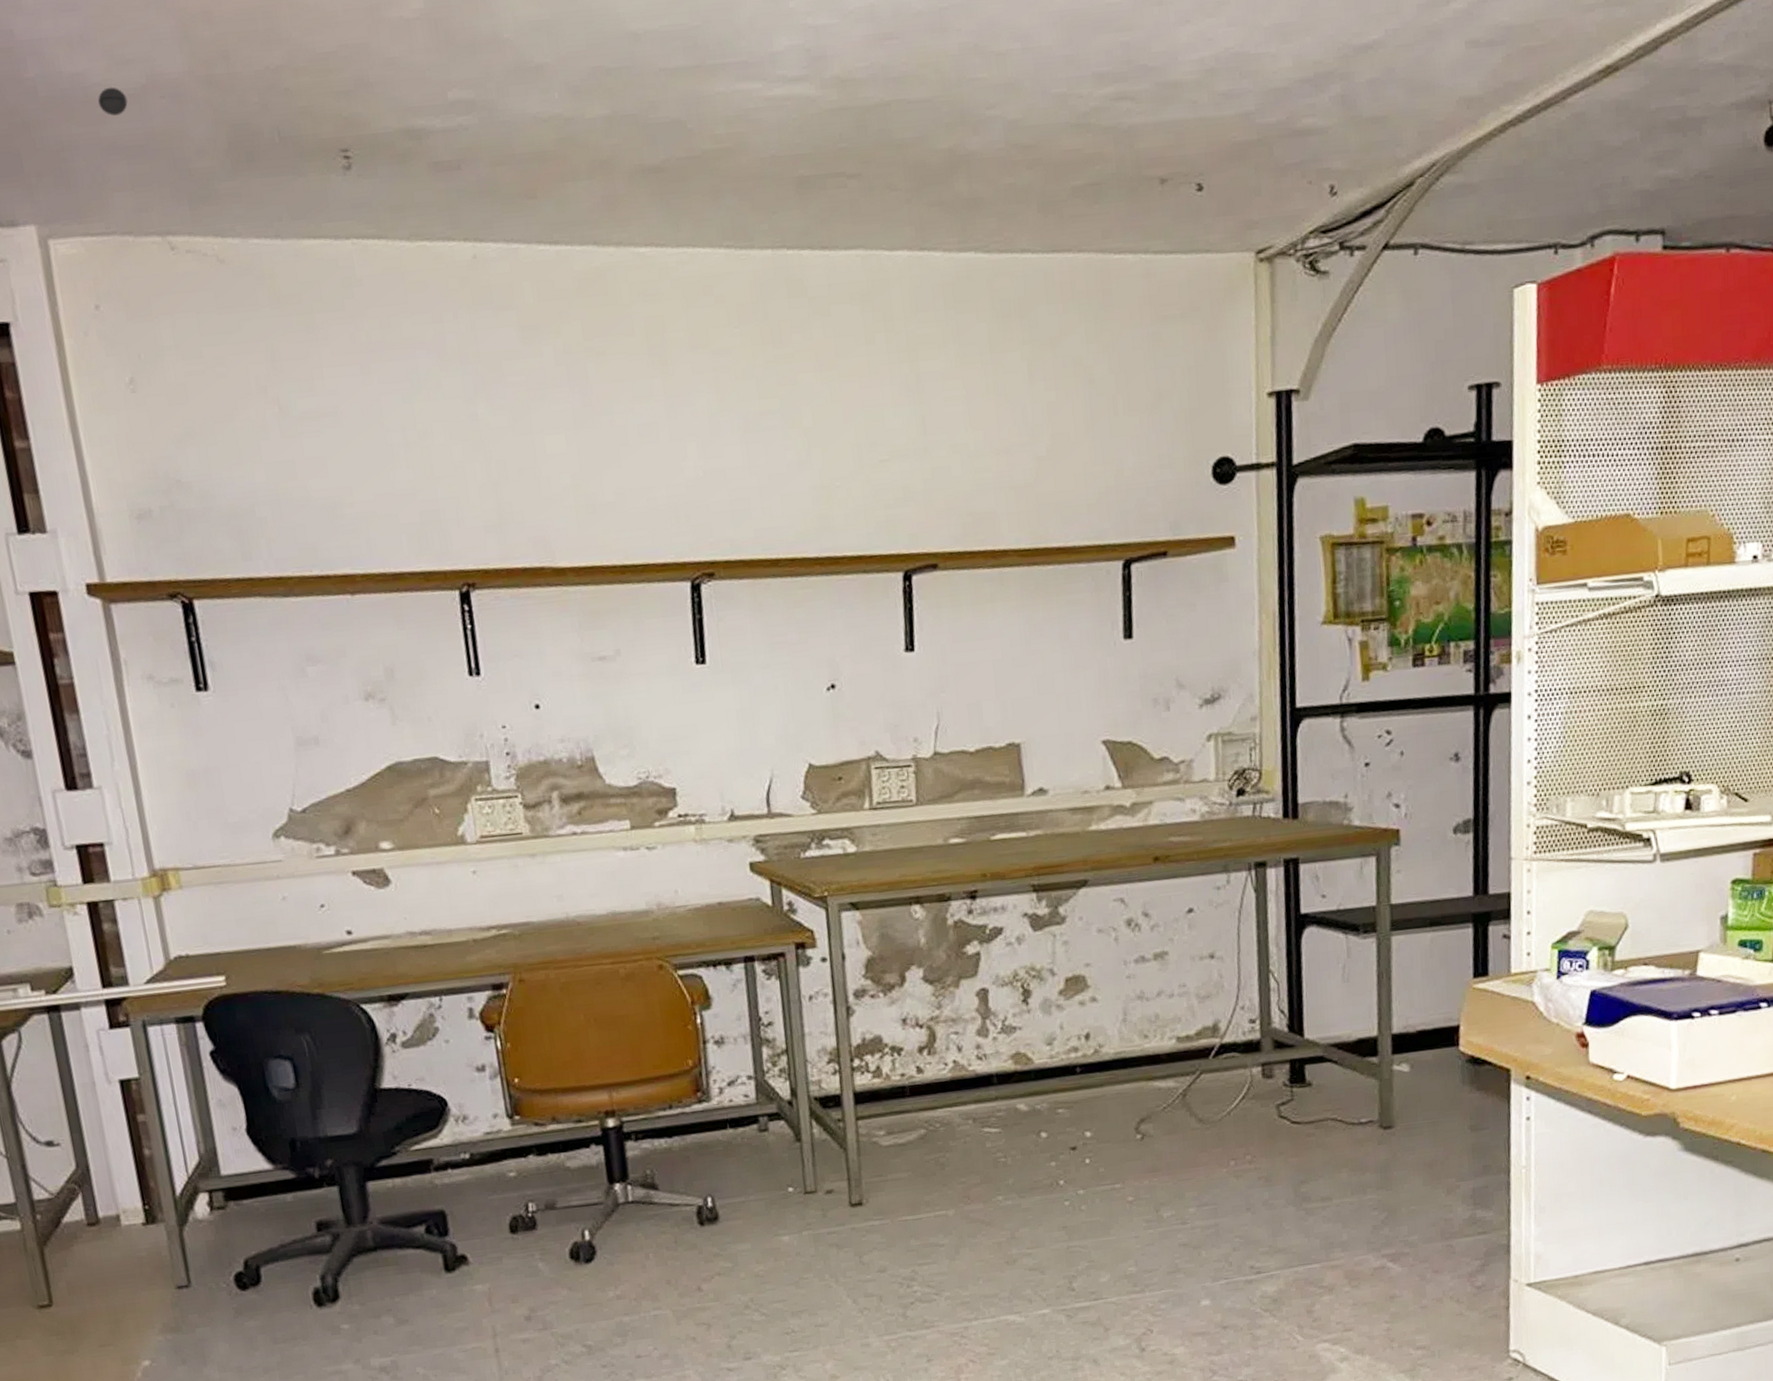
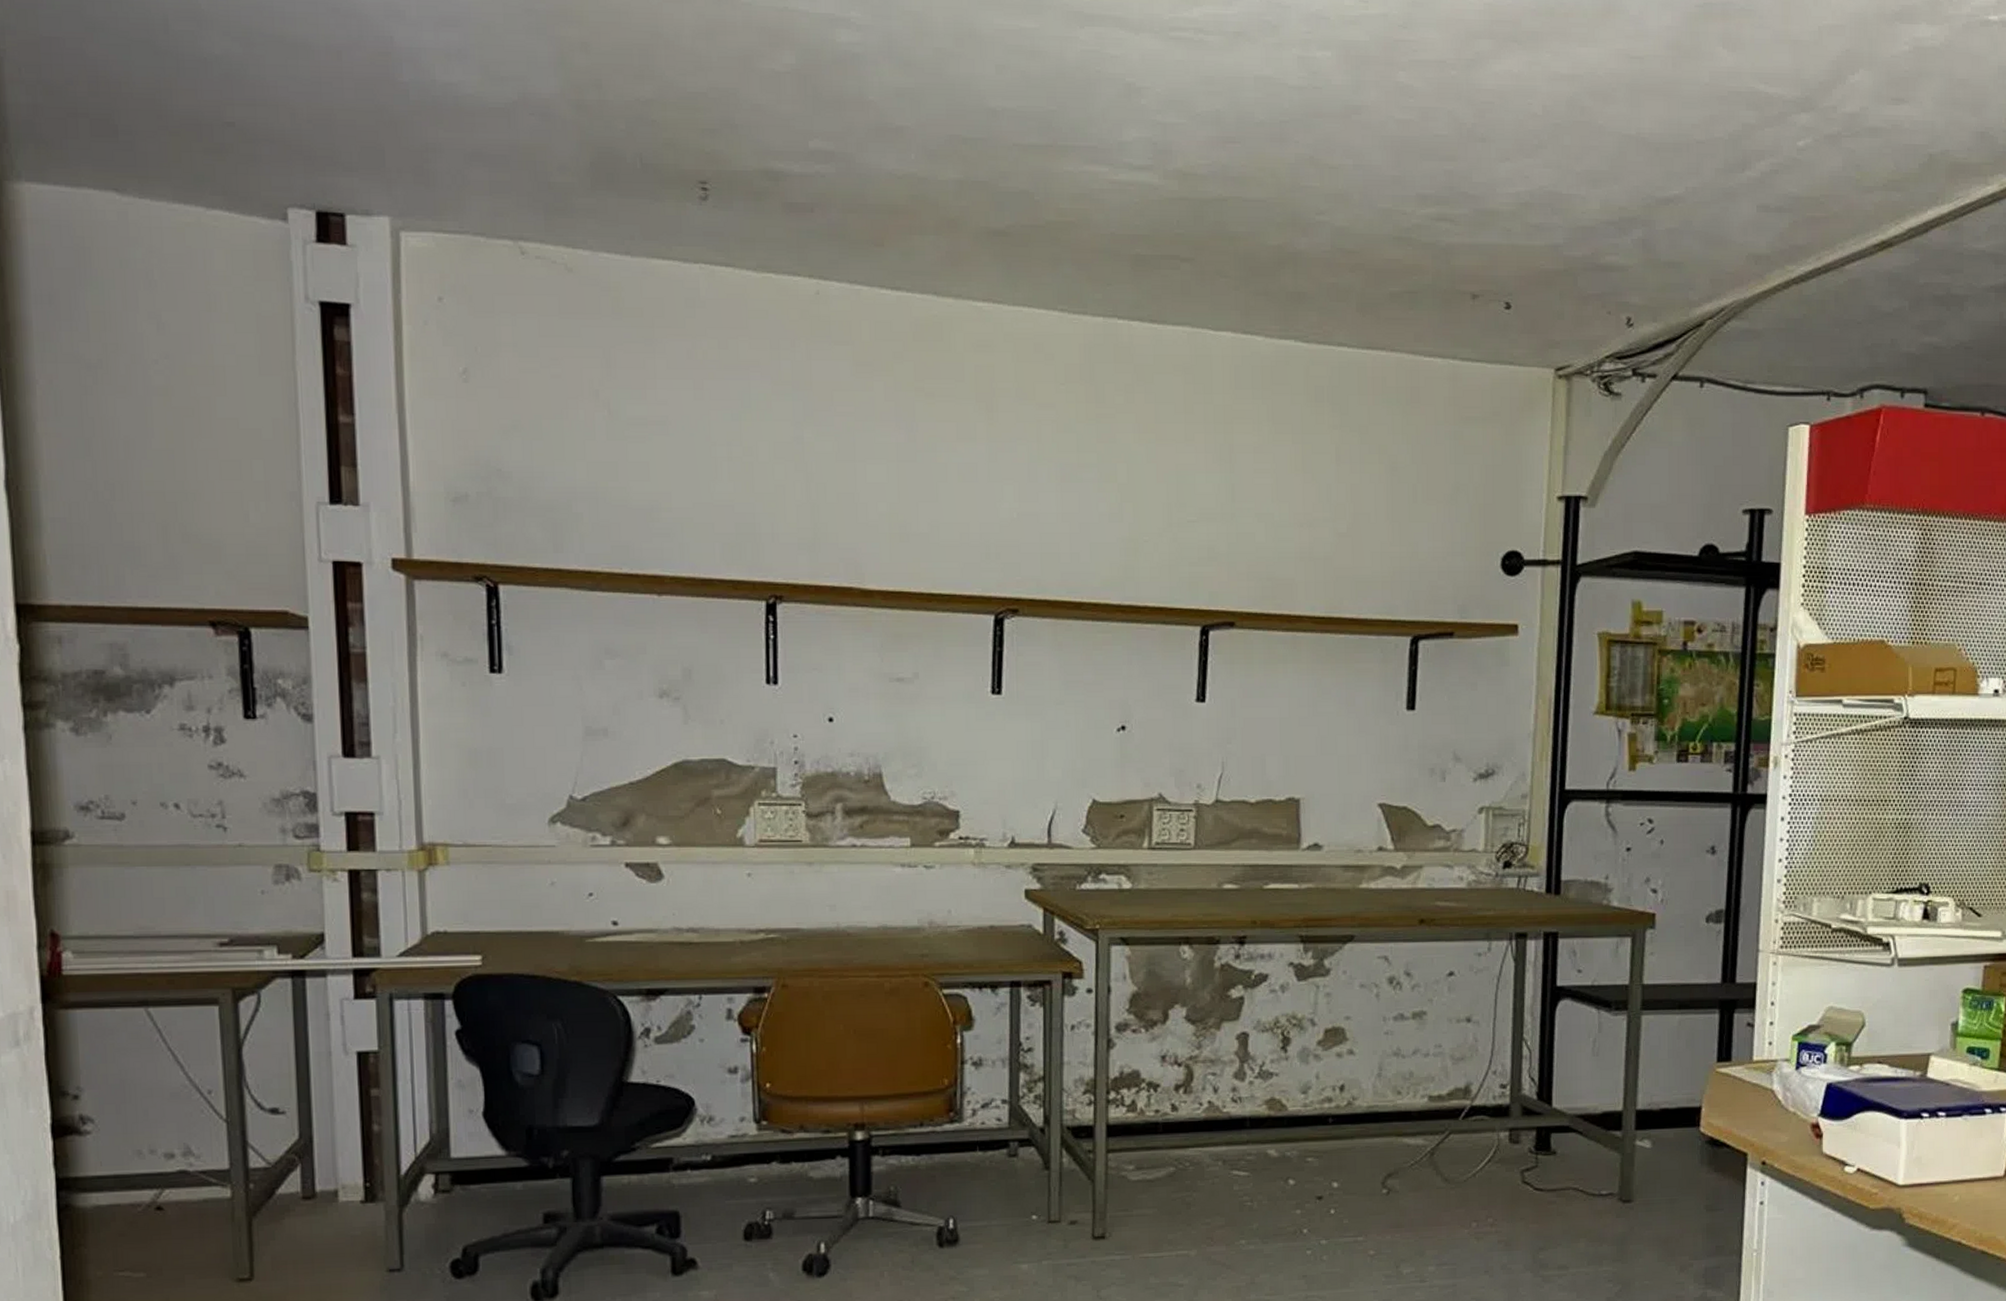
smoke detector: present [98,87,128,116] -> none [468,99,497,125]

